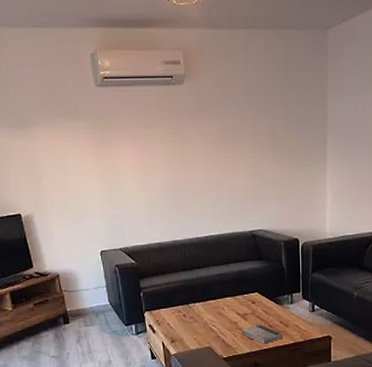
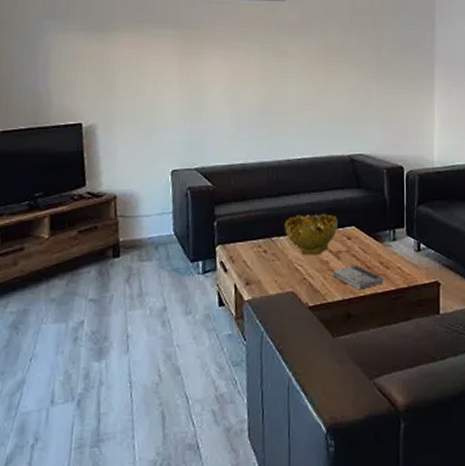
decorative bowl: none [198,282,243,318] -> present [284,213,338,255]

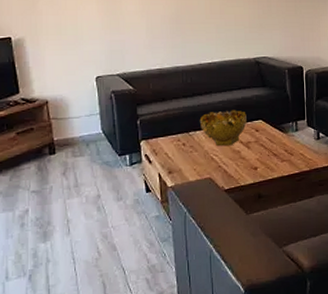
book: present [333,265,385,290] -> none [244,153,289,174]

